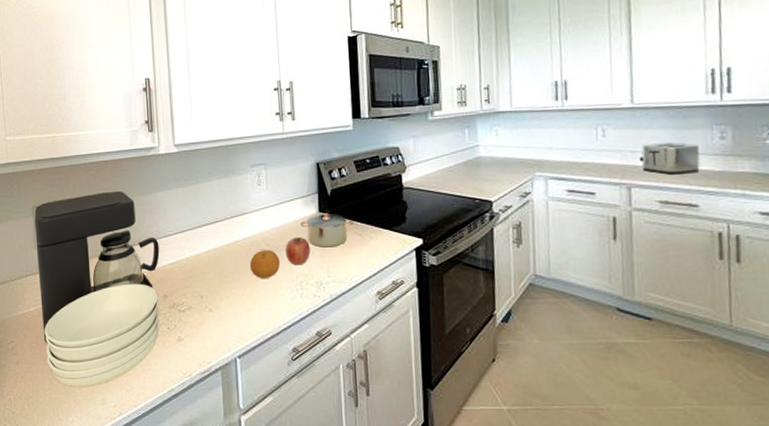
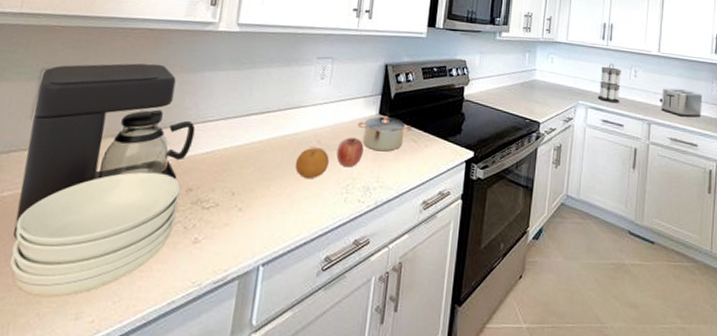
spice rack: none [558,125,586,170] -> present [598,63,621,104]

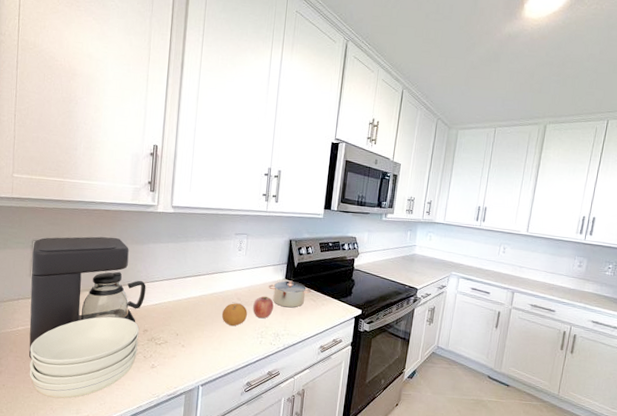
spice rack: present [598,63,621,104] -> none [469,241,492,275]
toaster: present [659,88,703,118] -> none [523,263,564,289]

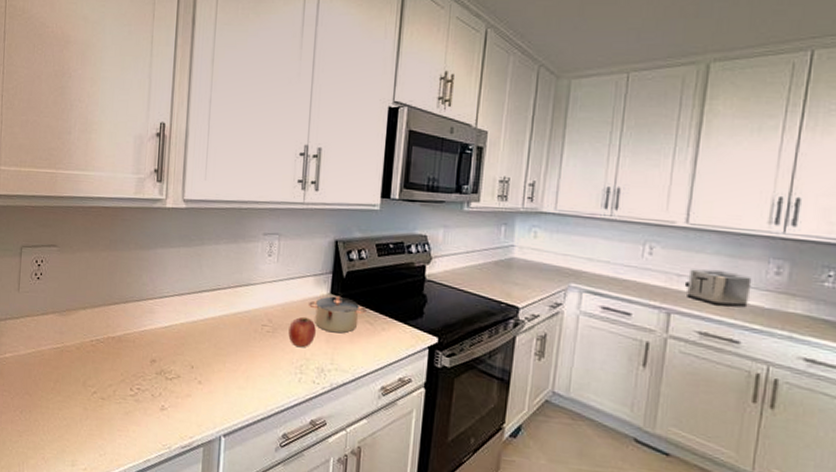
coffee maker: present [28,236,146,358] -> none [17,240,154,393]
bowl: present [29,316,140,399] -> none [17,341,146,446]
fruit: present [221,303,247,327] -> none [248,326,281,358]
toaster: none [523,263,564,289] -> present [684,269,752,308]

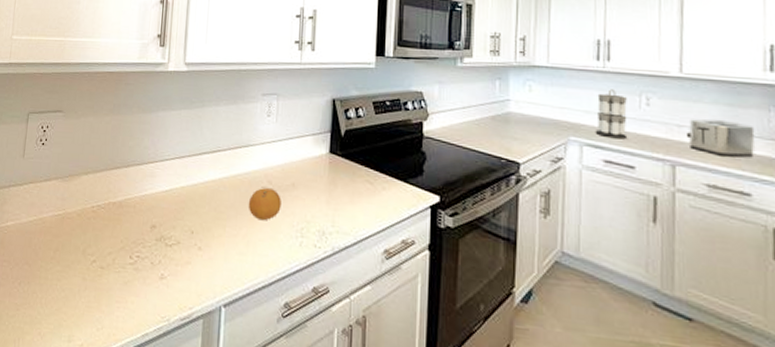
fruit: none [248,326,281,358] -> present [248,188,281,221]
fruit: present [288,316,316,348] -> none [288,177,316,210]
cooking pot: present [307,295,367,334] -> none [307,154,366,194]
spice rack: none [597,237,631,287] -> present [596,89,627,140]

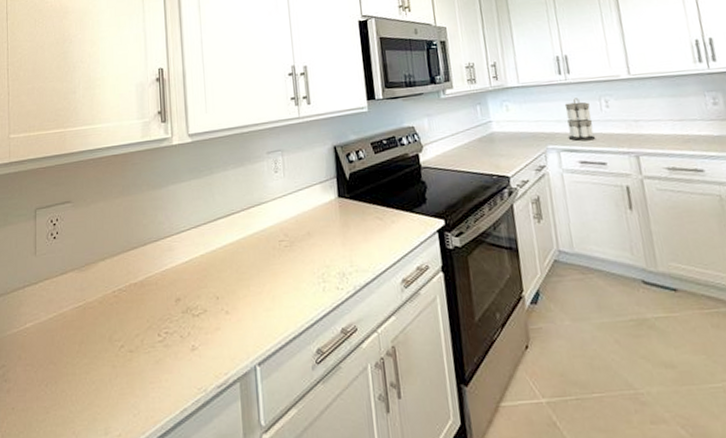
fruit: present [248,188,281,221] -> none [268,241,300,274]
toaster: present [685,119,755,158] -> none [642,110,700,143]

